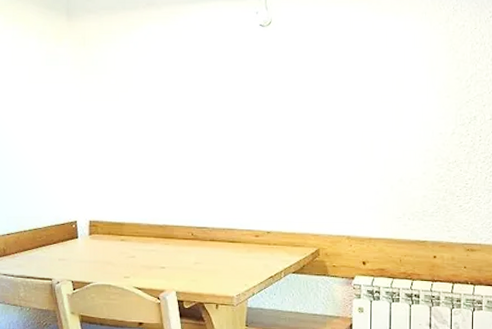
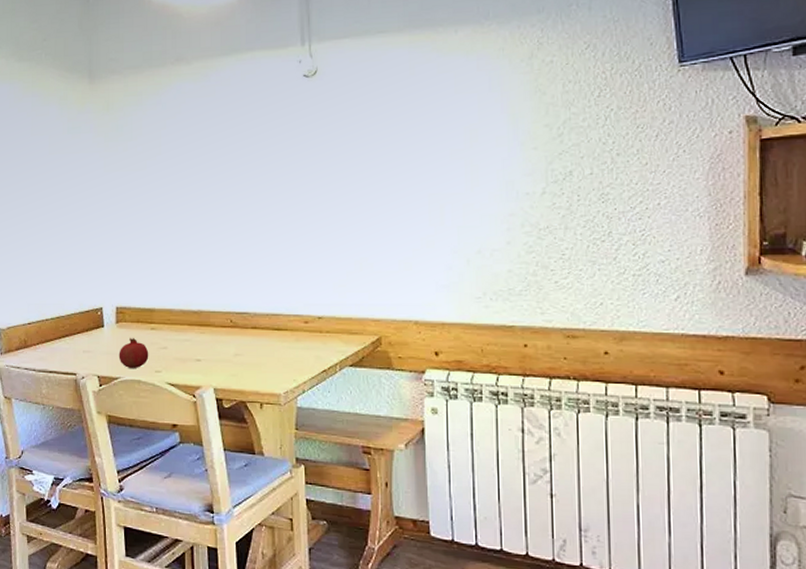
fruit: none [91,247,119,275] -> present [118,337,149,369]

